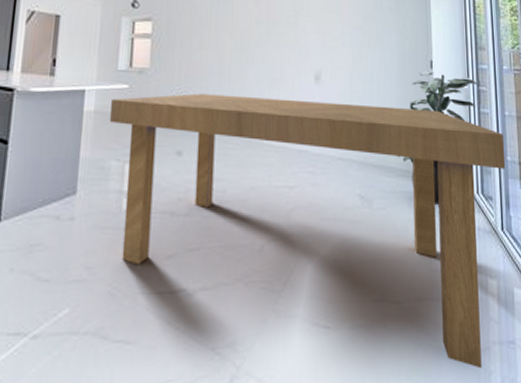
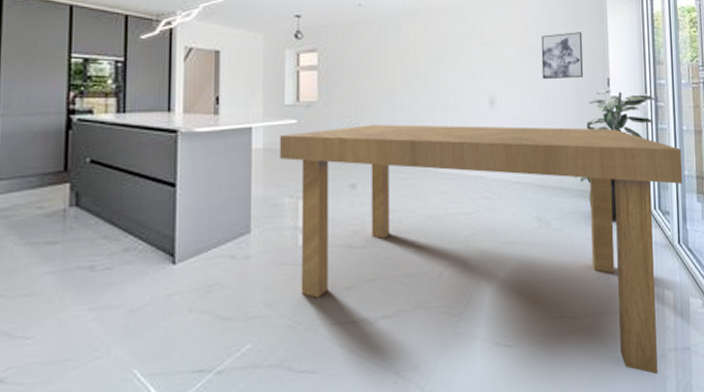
wall art: none [366,14,407,59] -> present [541,32,584,80]

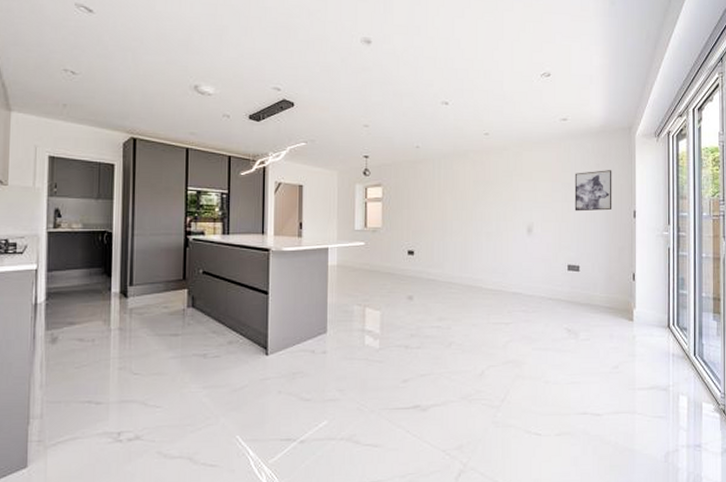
dining table: present [280,124,683,375] -> none [351,247,701,466]
indoor plant: present [574,89,655,221] -> none [601,220,677,334]

